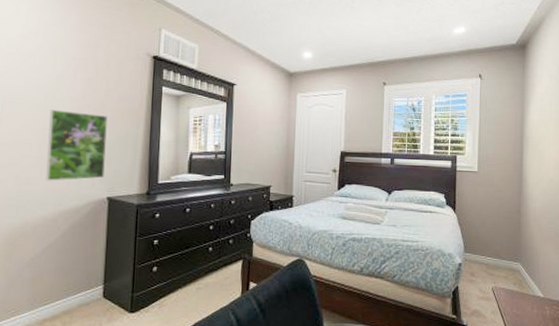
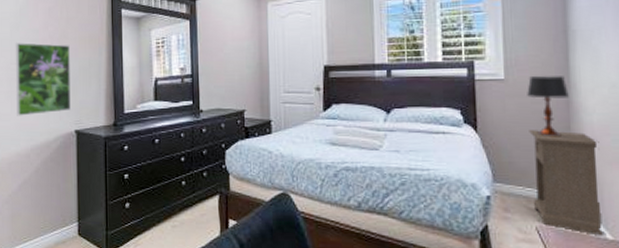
nightstand: none [492,212,539,295] -> present [529,130,603,236]
table lamp: none [493,170,521,218] -> present [527,75,569,137]

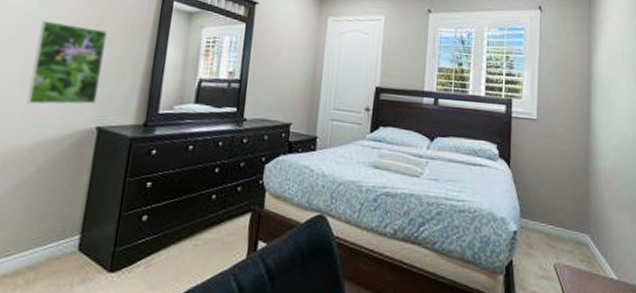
table lamp: present [527,75,569,137] -> none [555,118,589,179]
nightstand: present [529,130,603,236] -> none [554,169,611,276]

